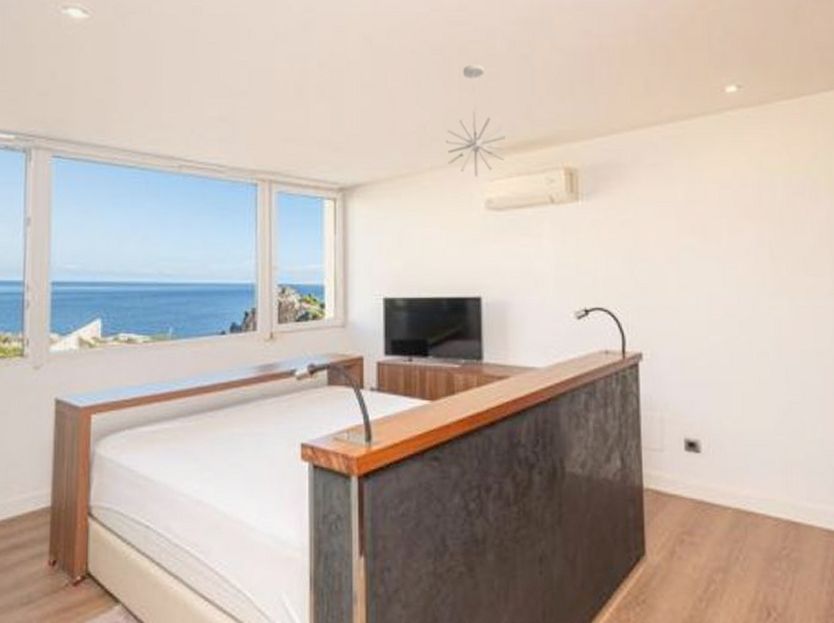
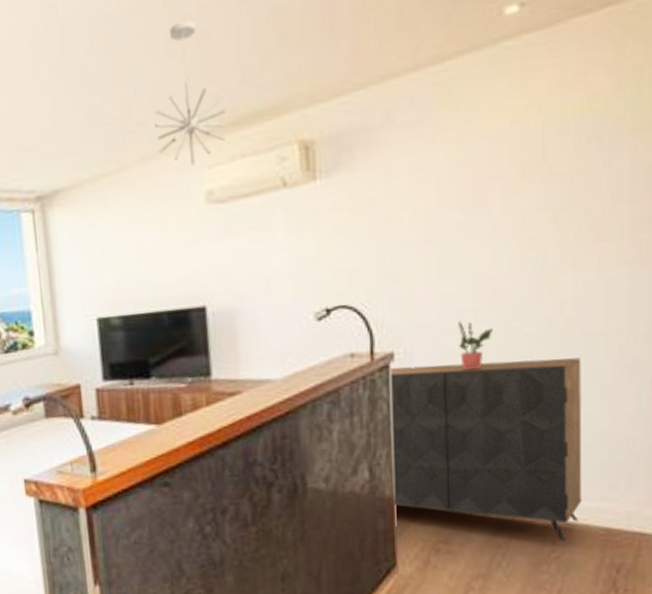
dresser: none [637,366,806,540] -> present [388,357,582,541]
potted plant: none [696,331,725,374] -> present [458,321,493,370]

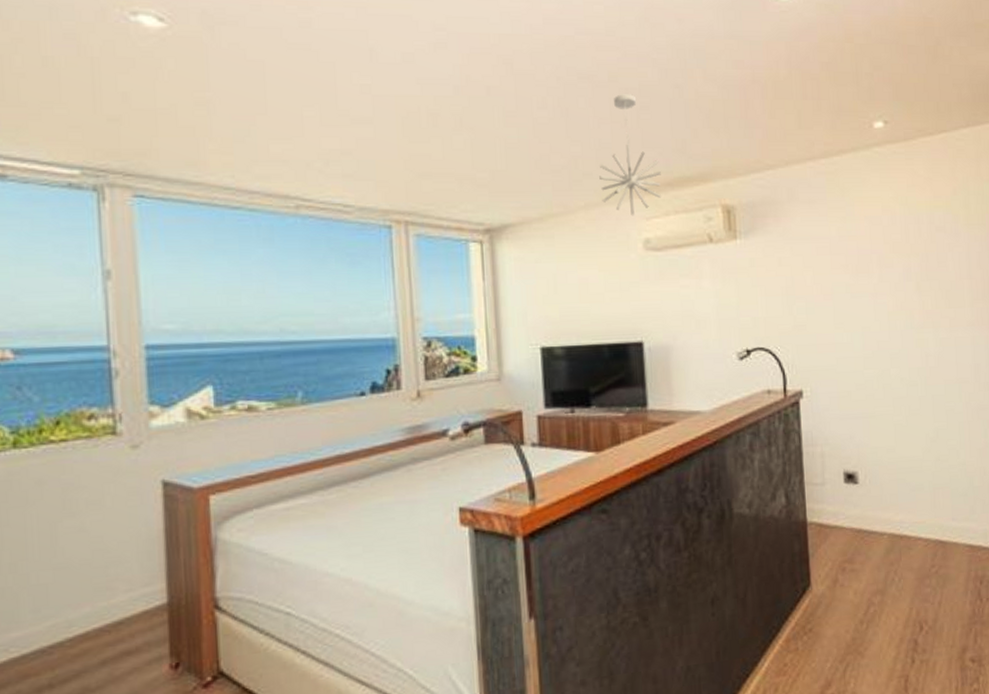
dresser: present [388,357,582,541] -> none [798,400,951,558]
potted plant: present [458,321,493,370] -> none [851,366,878,408]

